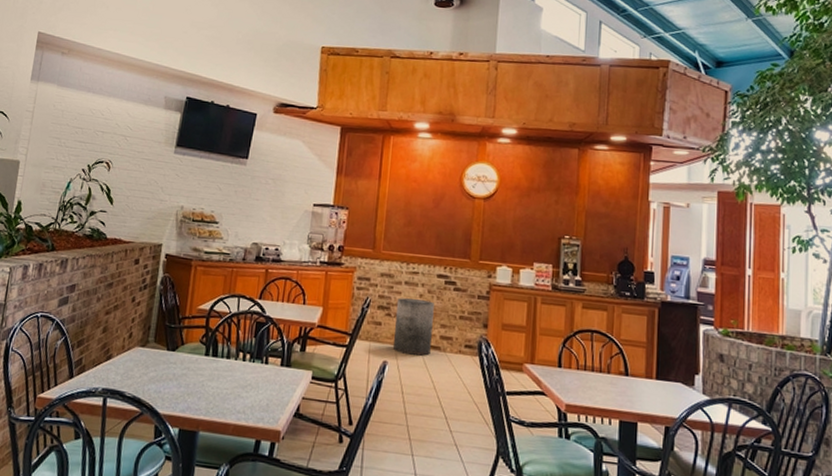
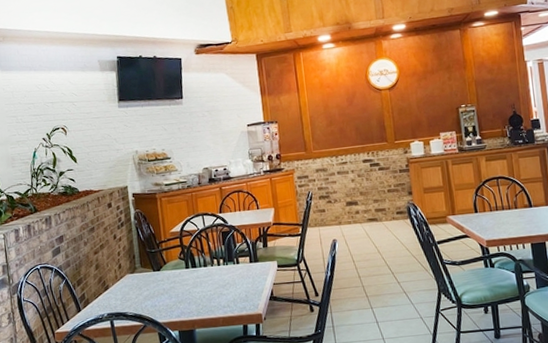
trash can: present [392,297,434,356] -> none [333,183,370,231]

